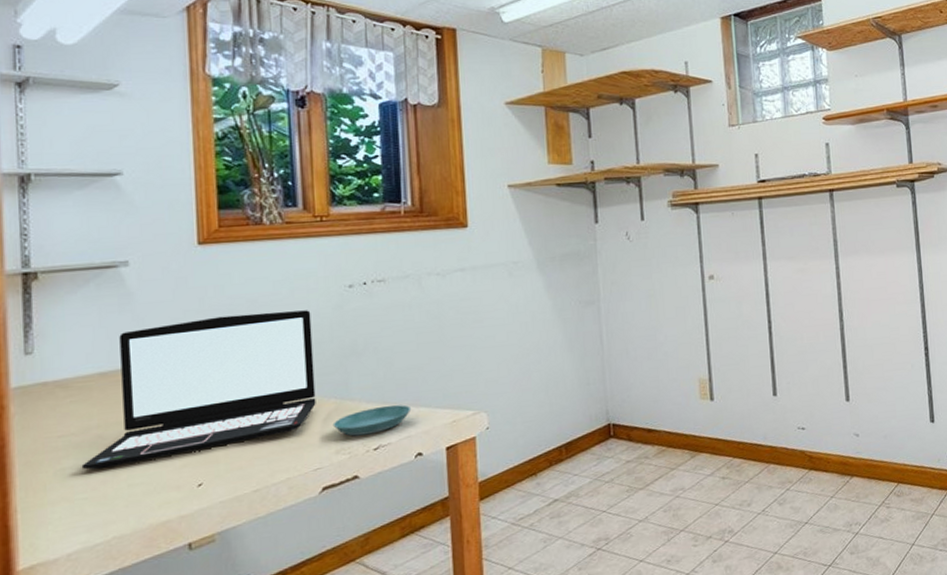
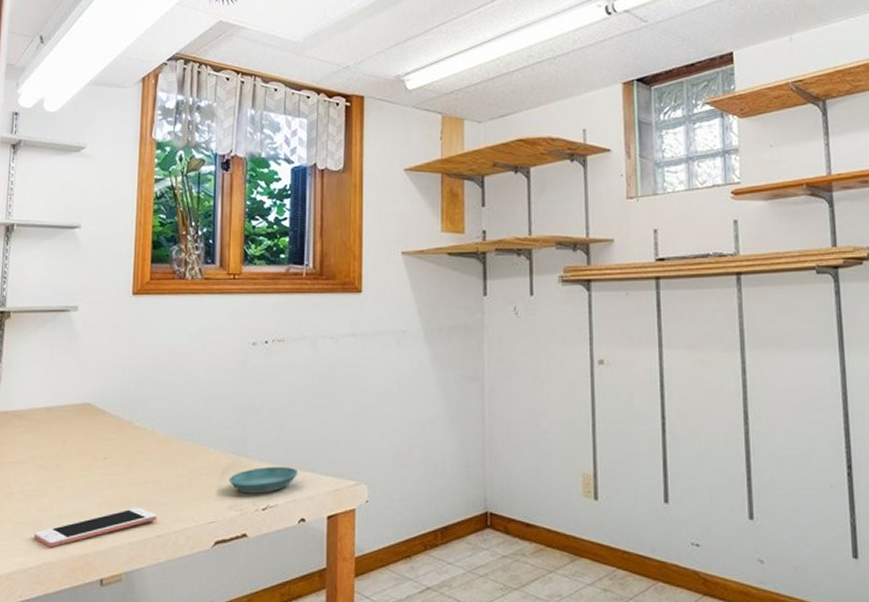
laptop: present [81,310,316,470] -> none [25,363,218,498]
cell phone: none [98,465,252,520] -> present [34,508,158,548]

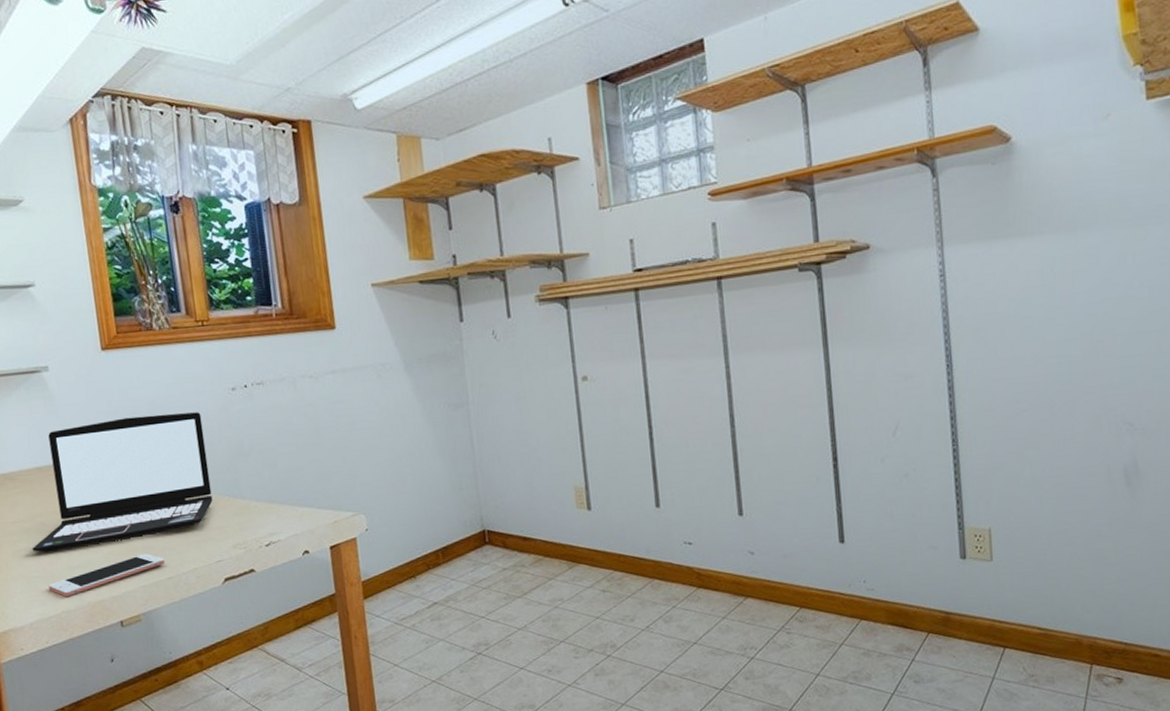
laptop: none [25,363,218,498] -> present [32,412,213,553]
saucer: present [228,466,299,494] -> none [228,504,296,533]

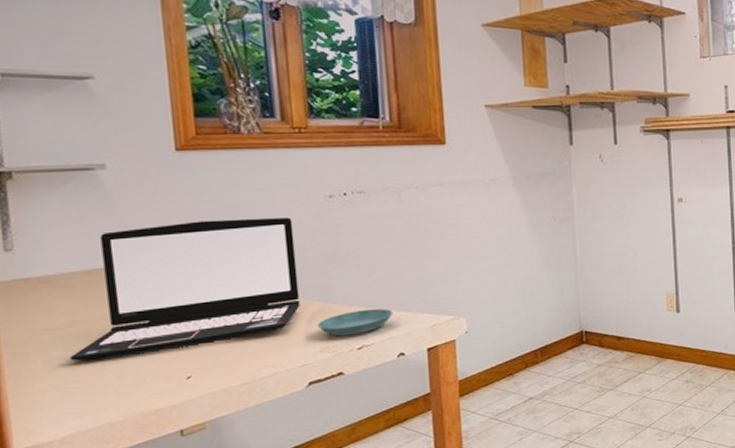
cell phone: present [49,554,165,597] -> none [89,360,240,408]
saucer: none [228,504,296,533] -> present [317,308,394,337]

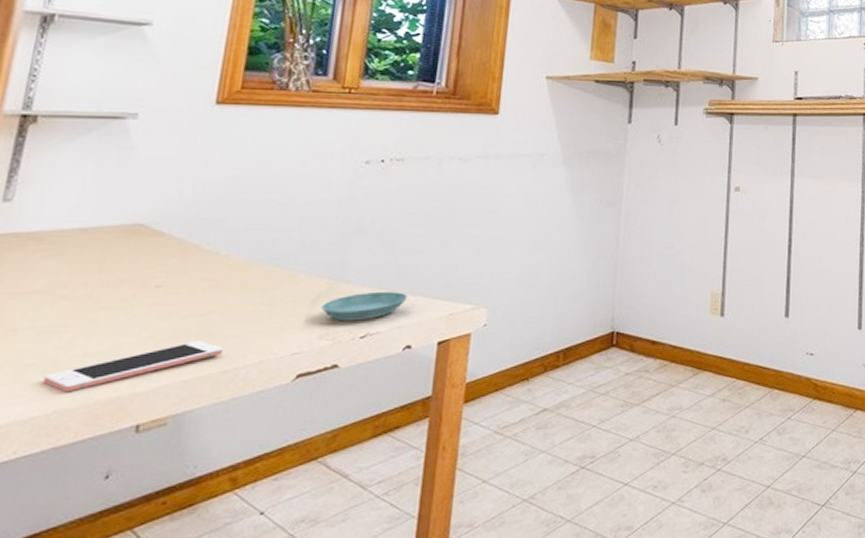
laptop: present [69,217,300,362] -> none [36,180,321,334]
cell phone: none [89,360,240,408] -> present [43,341,224,393]

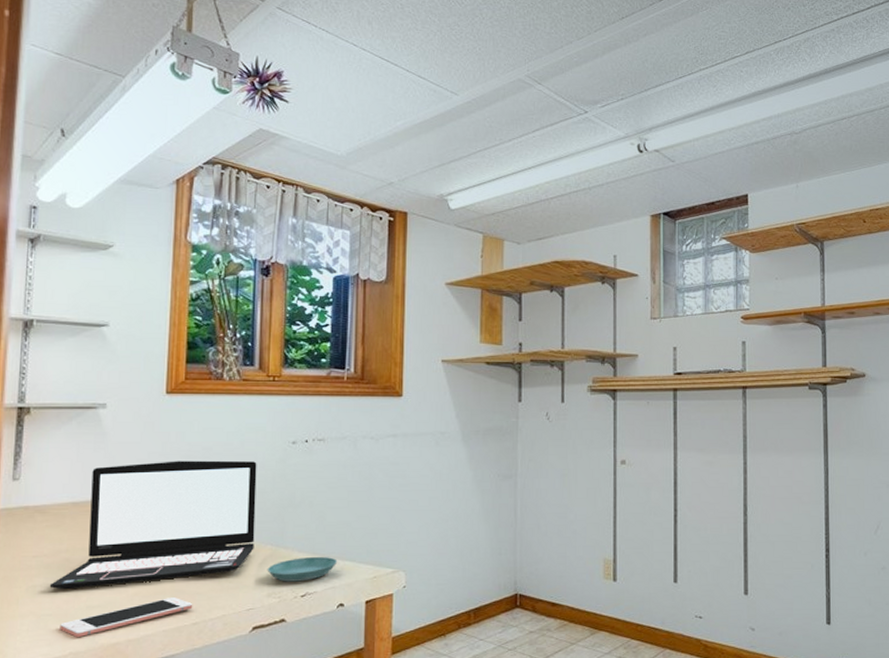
laptop: none [36,180,321,334] -> present [49,460,257,590]

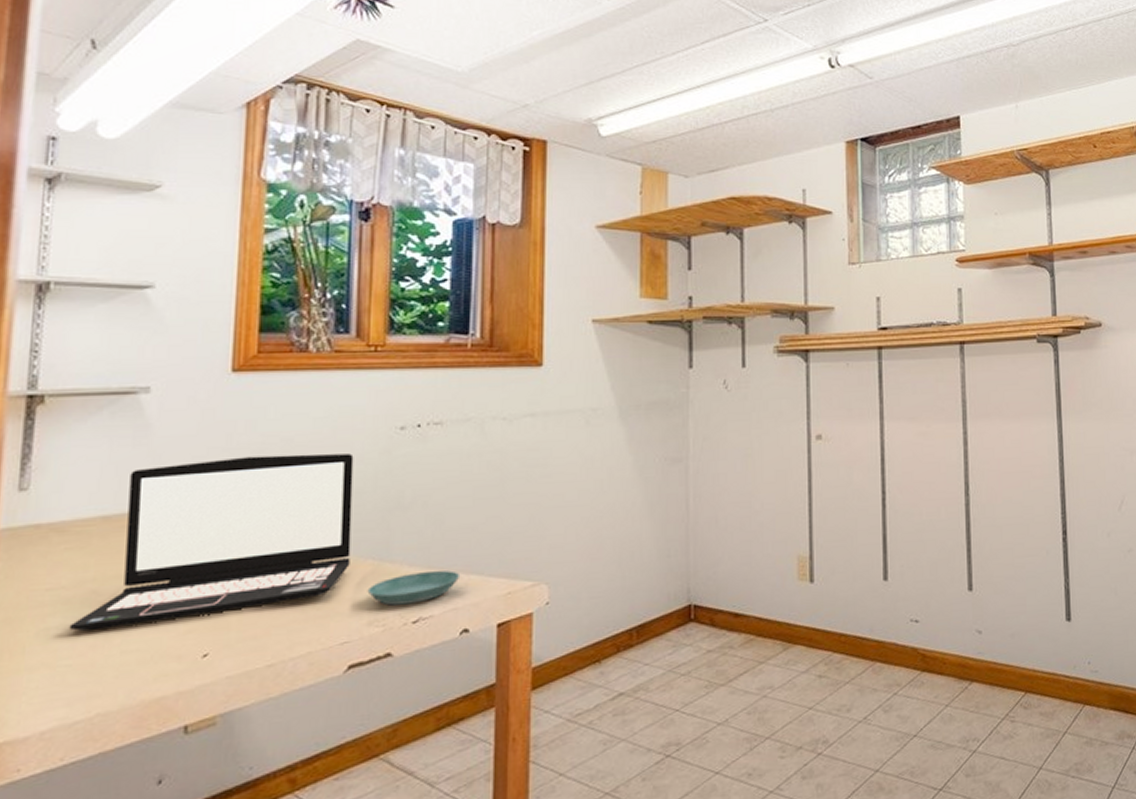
cell phone: present [60,598,193,638] -> none [83,633,268,694]

